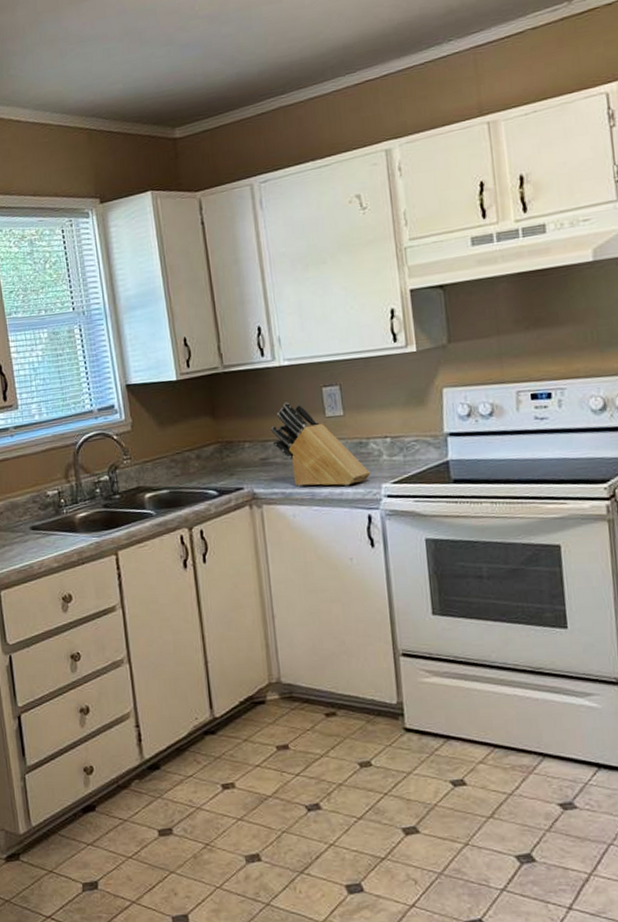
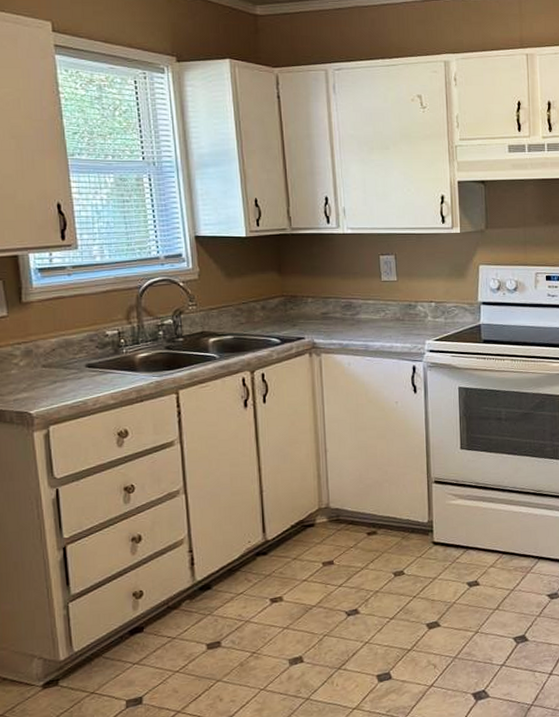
knife block: present [271,402,371,487] -> none [332,265,417,341]

